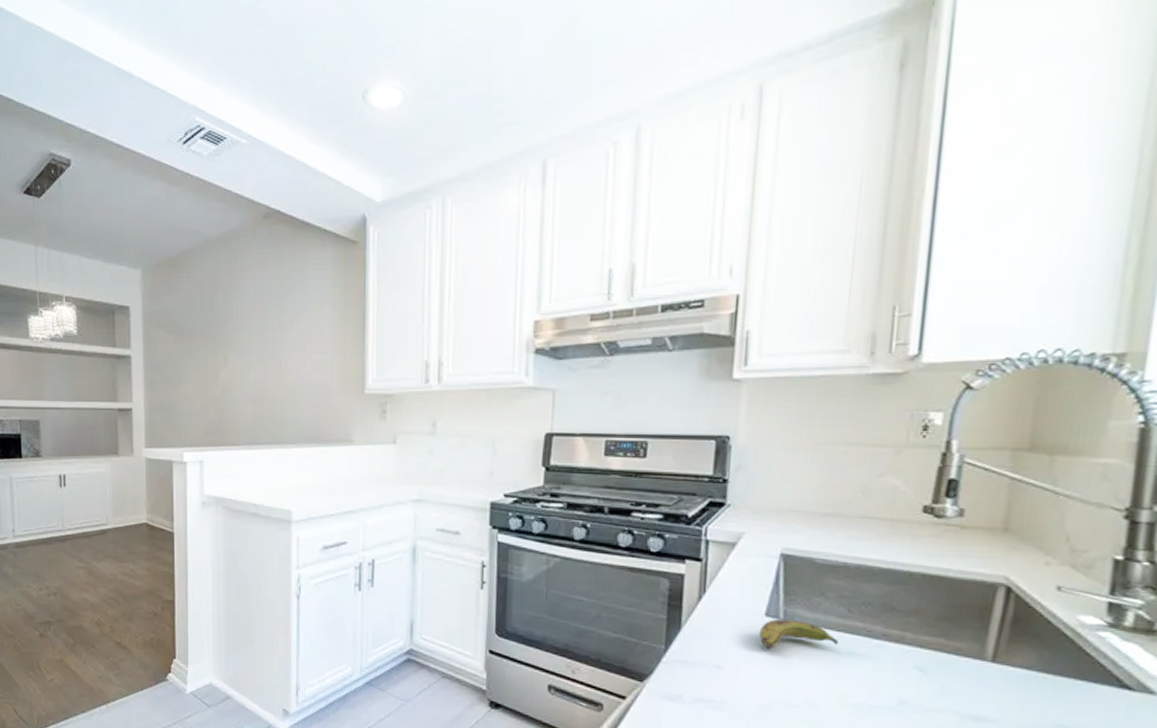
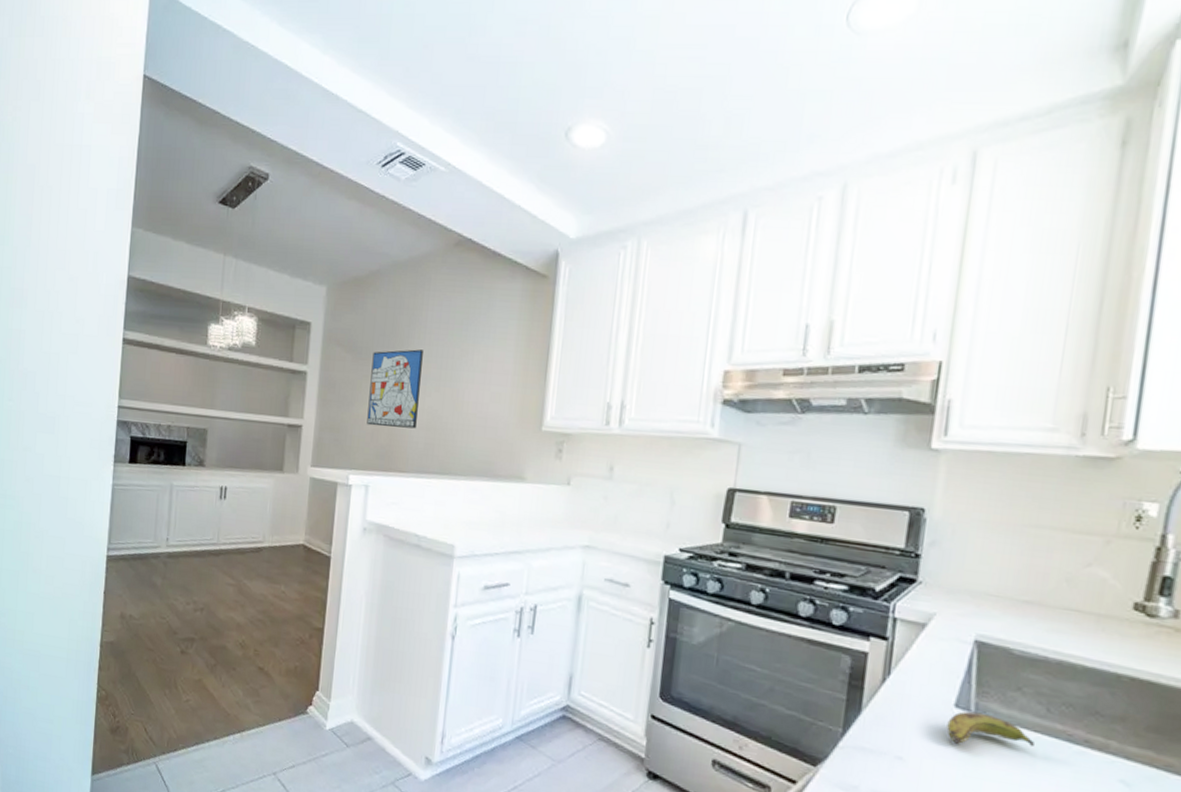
wall art: none [194,325,243,403] -> present [366,349,423,429]

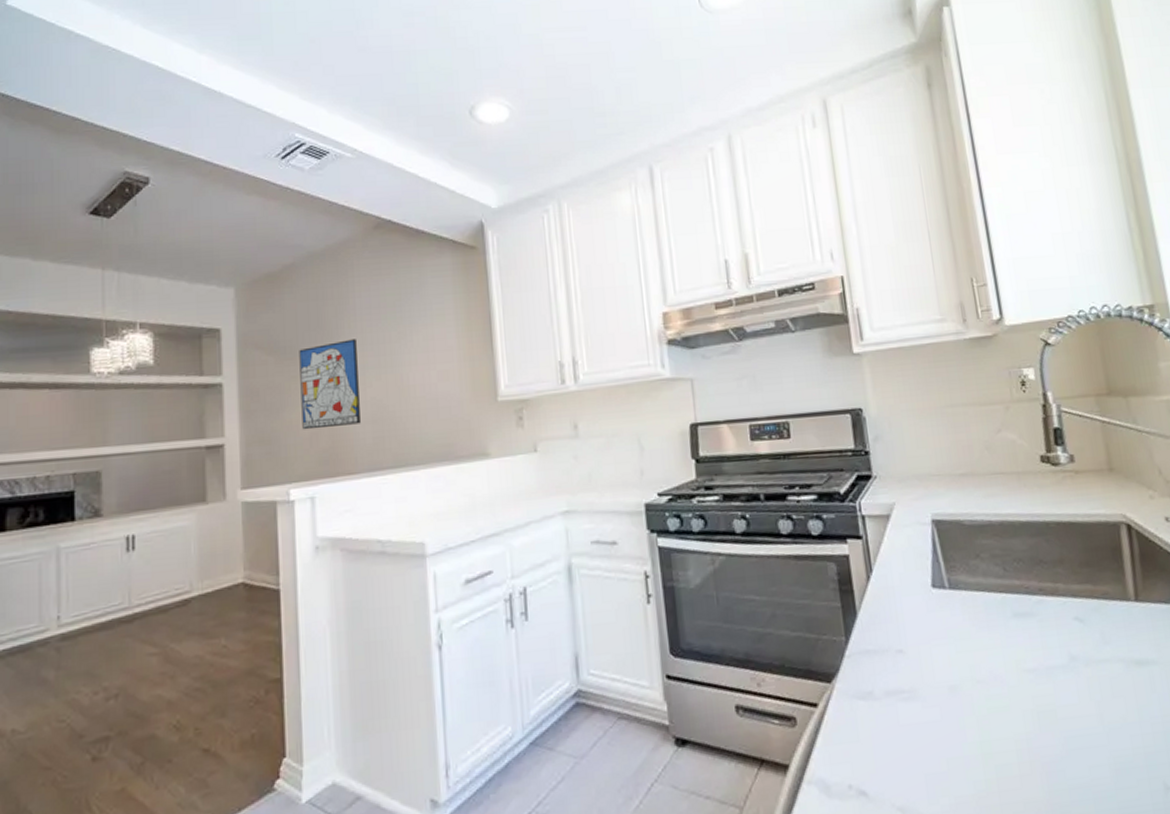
banana: present [946,711,1036,746] -> none [930,587,1004,623]

